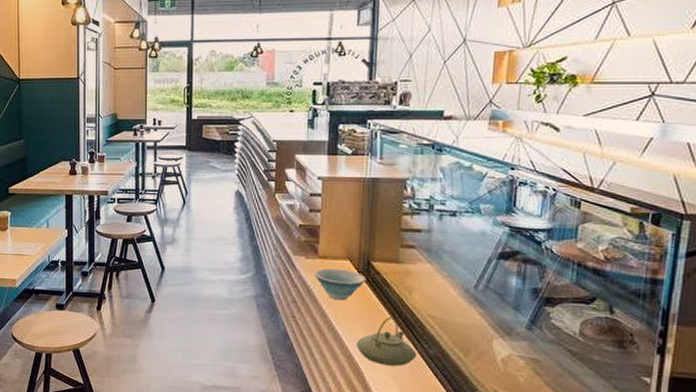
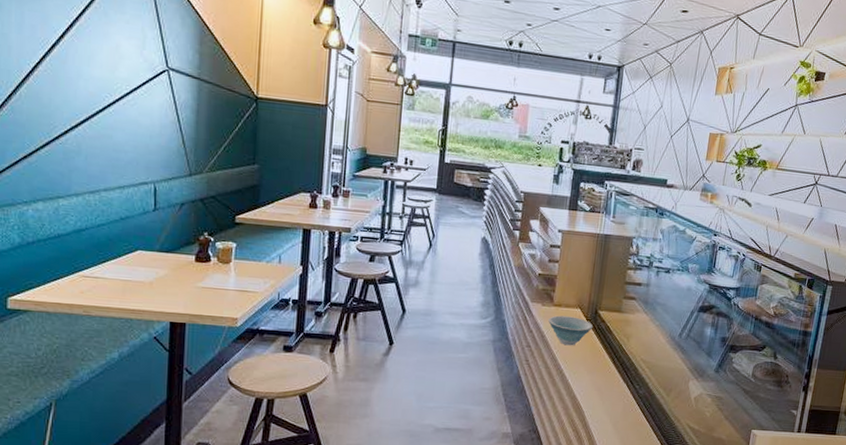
teapot: present [356,317,417,366] -> none [580,361,630,405]

